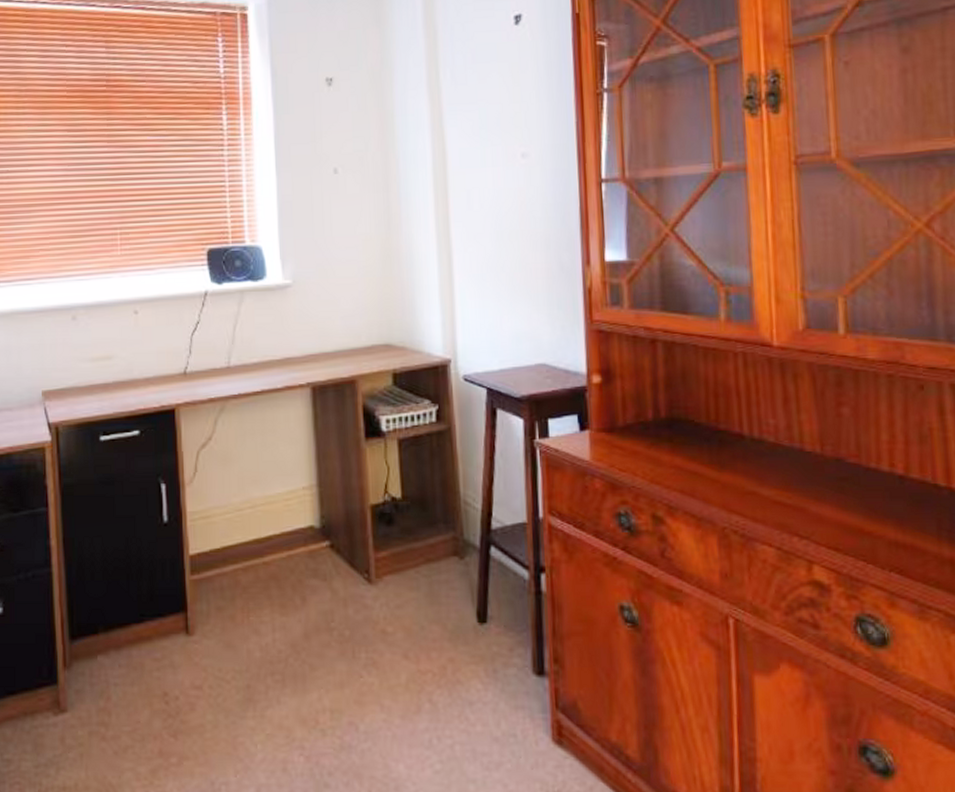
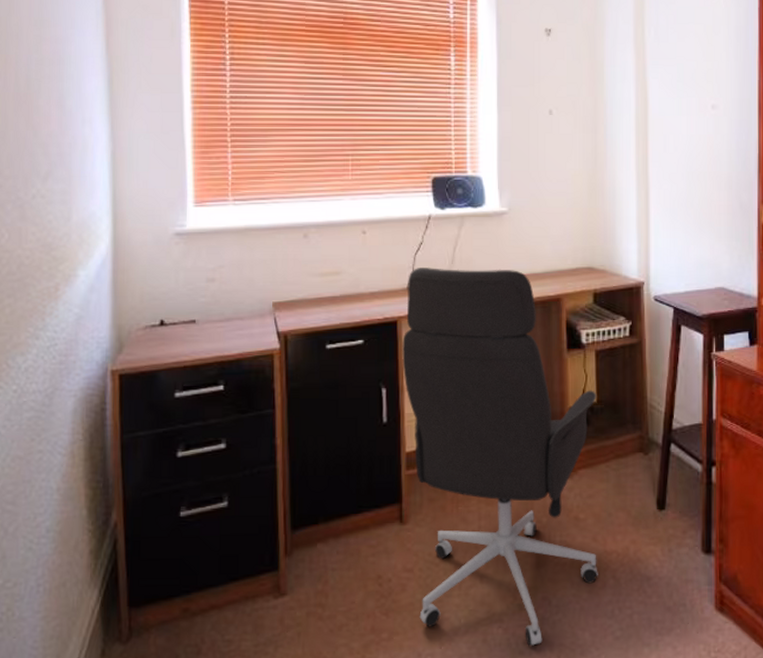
office chair: none [181,349,412,779] -> present [402,268,598,647]

